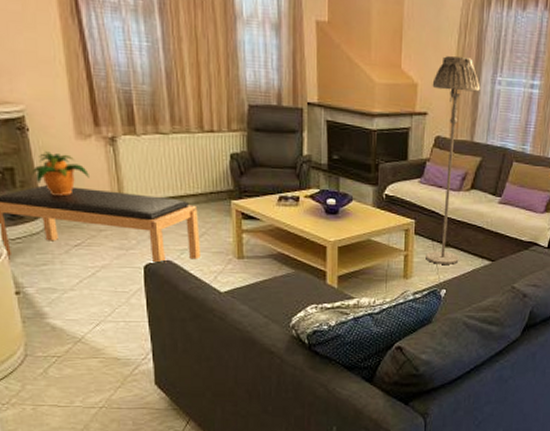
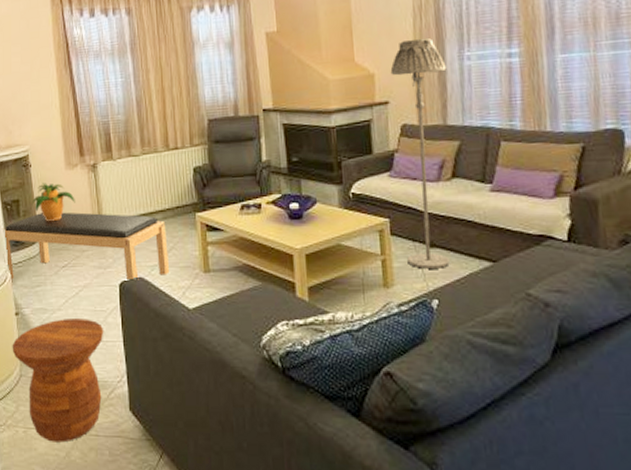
side table: none [13,299,127,417] -> present [12,319,104,443]

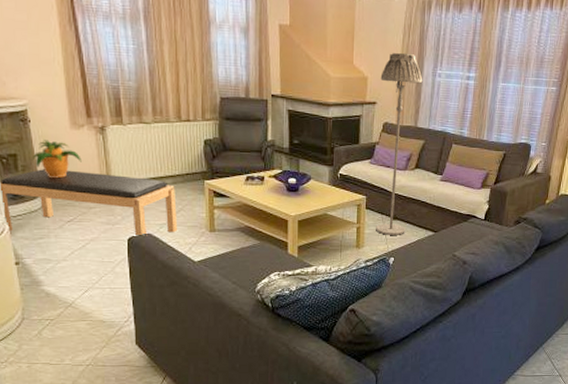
side table: present [12,319,104,443] -> none [12,268,112,374]

